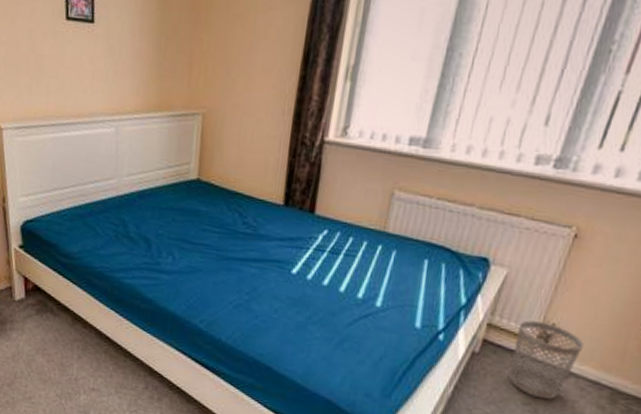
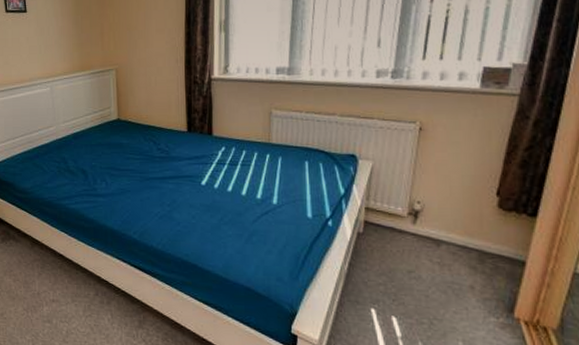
wastebasket: present [508,320,585,400] -> none [390,201,448,267]

